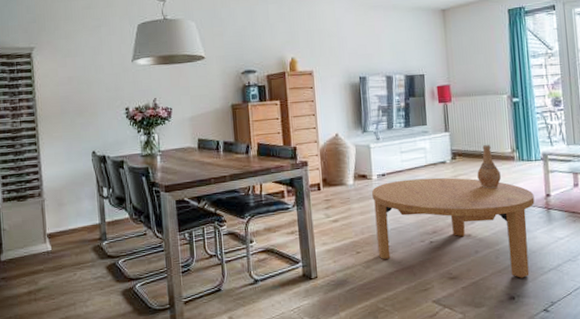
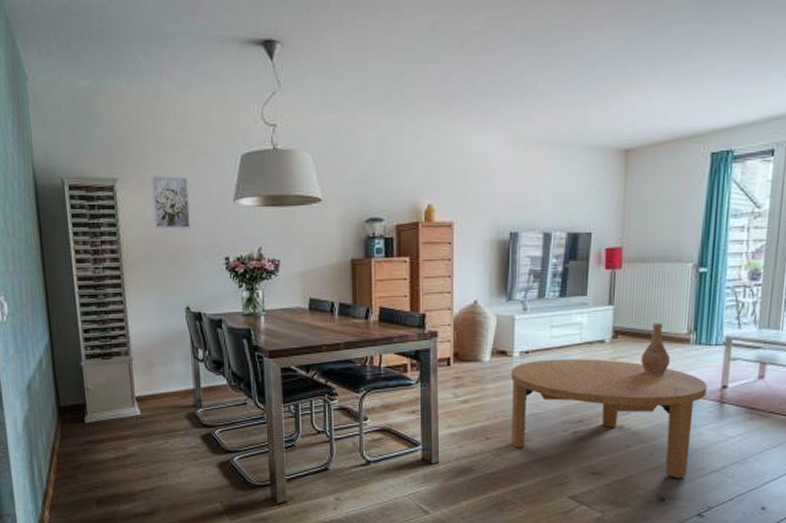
wall art: none [62,43,96,87] -> present [150,174,191,230]

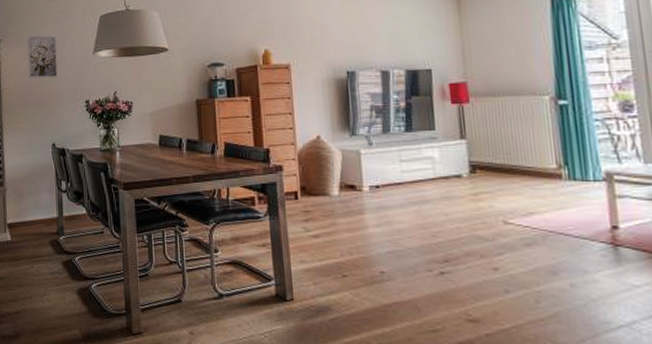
coffee table: present [511,359,707,479] -> none [363,194,594,333]
vase: present [641,322,670,376] -> none [506,156,542,214]

